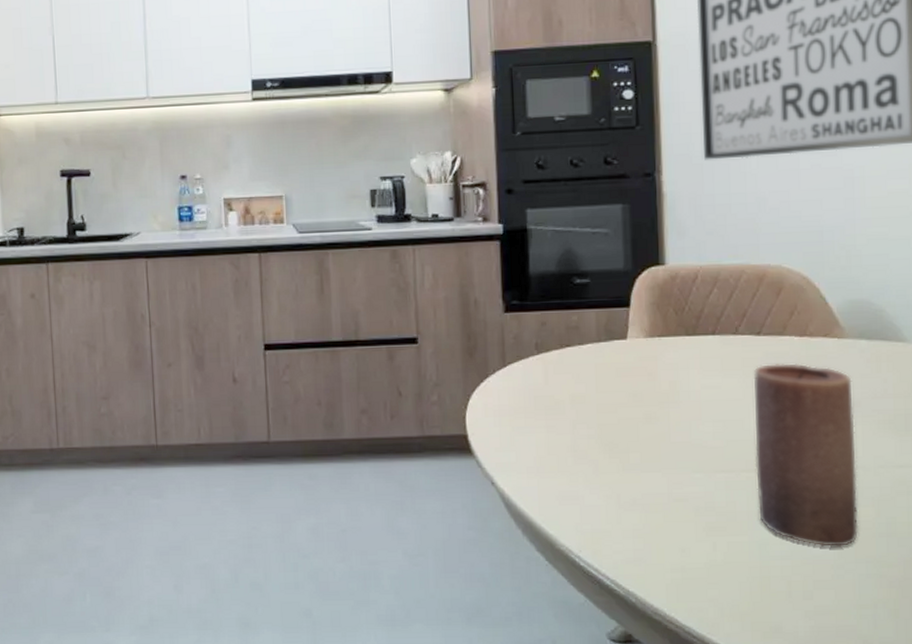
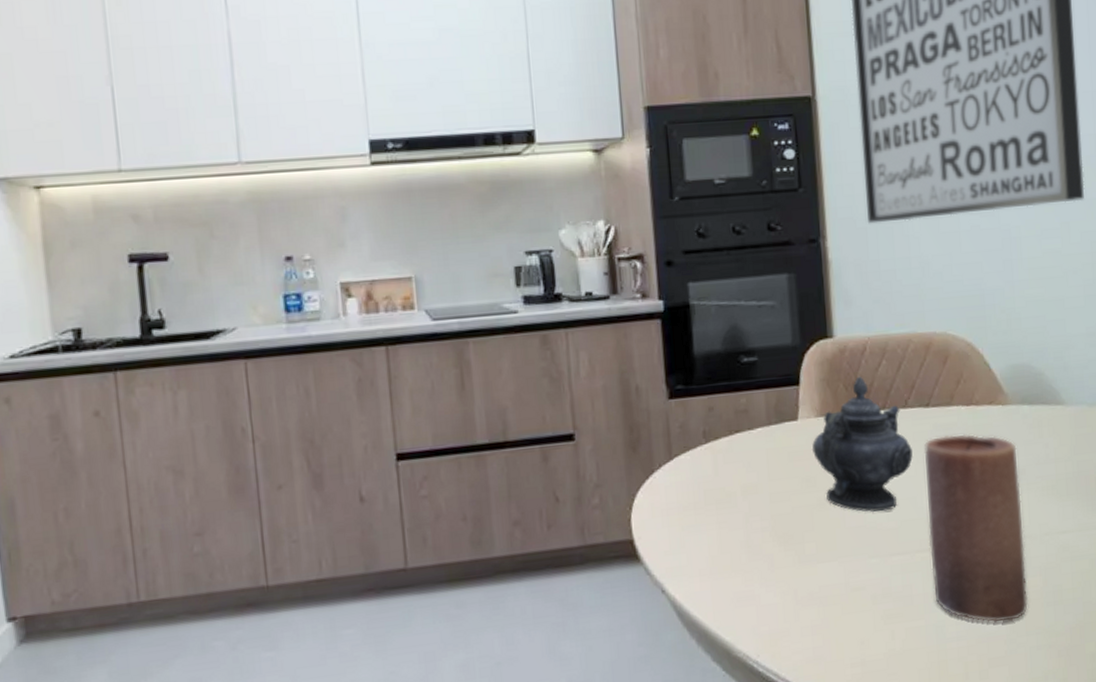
teapot: none [639,302,741,431] -> present [811,376,913,512]

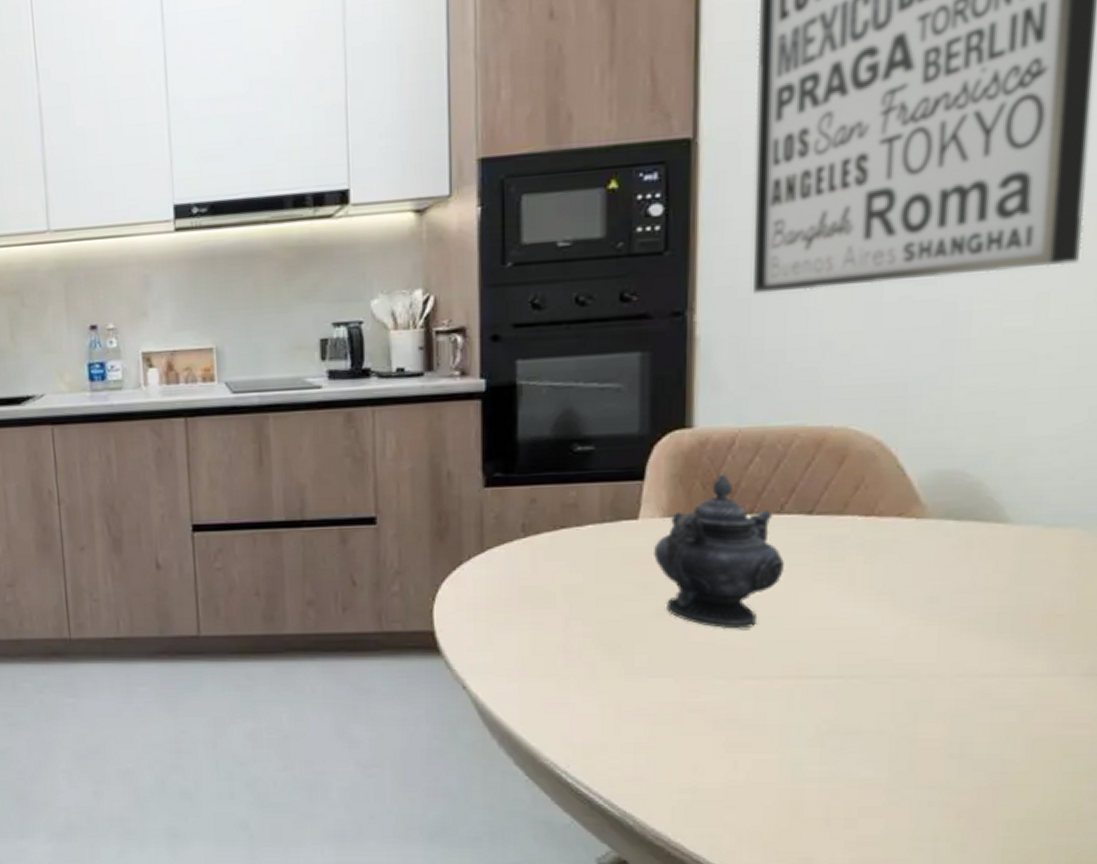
candle: present [924,434,1028,623] -> none [794,549,931,768]

